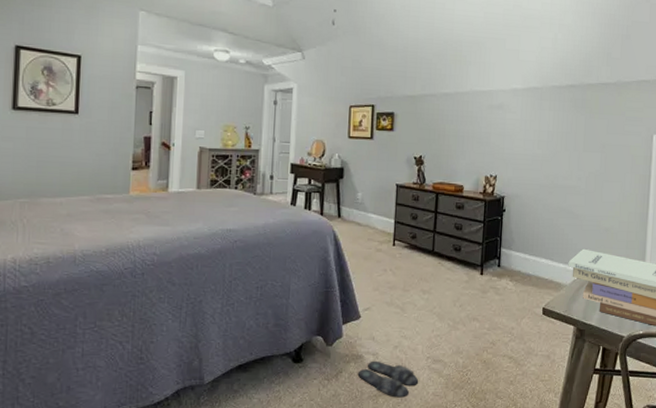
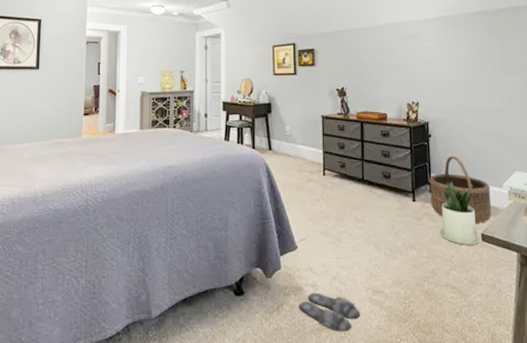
basket: none [498,231,557,298] -> present [429,155,492,223]
planter: none [503,257,542,318] -> present [440,182,481,245]

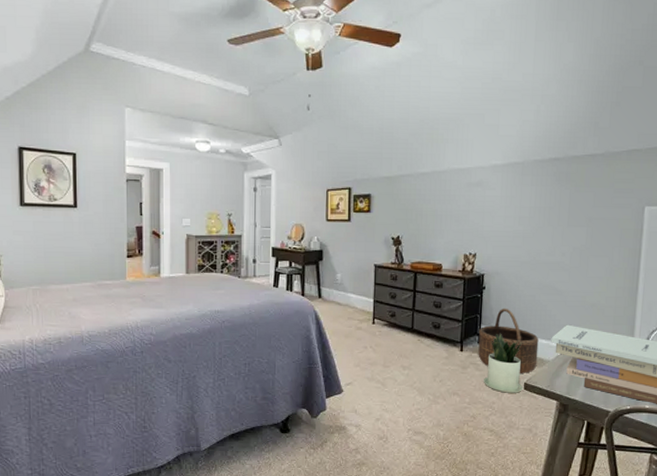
slippers: present [298,292,360,332] -> none [341,432,400,466]

